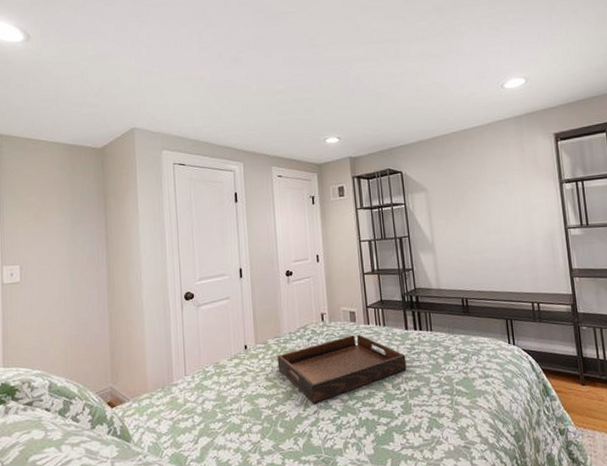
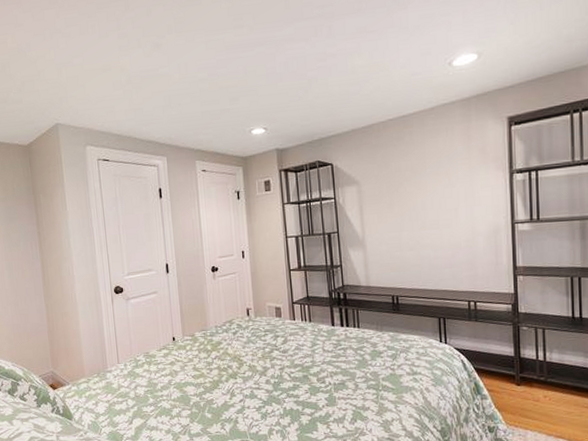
serving tray: present [277,334,407,403] -> none [204,329,332,393]

